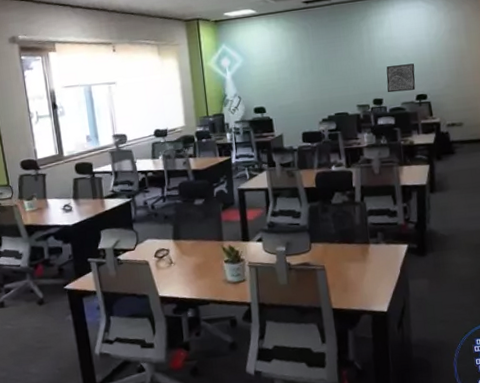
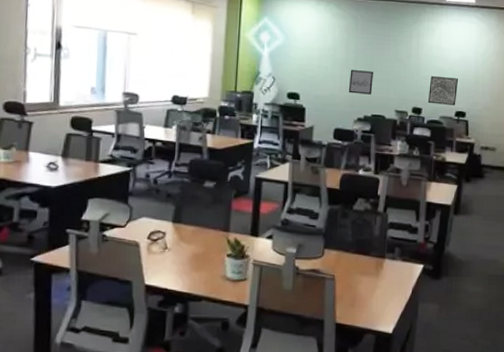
wall art: none [308,73,332,98] -> present [348,70,373,95]

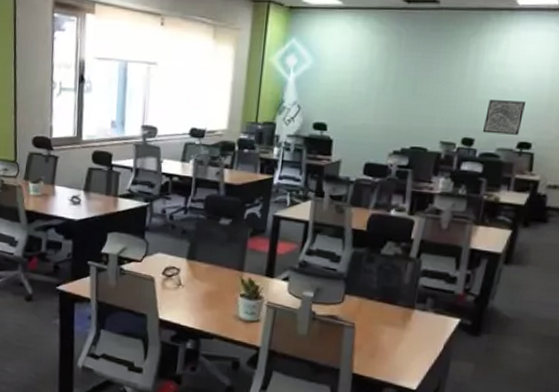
wall art: present [348,70,373,95] -> none [384,95,417,124]

